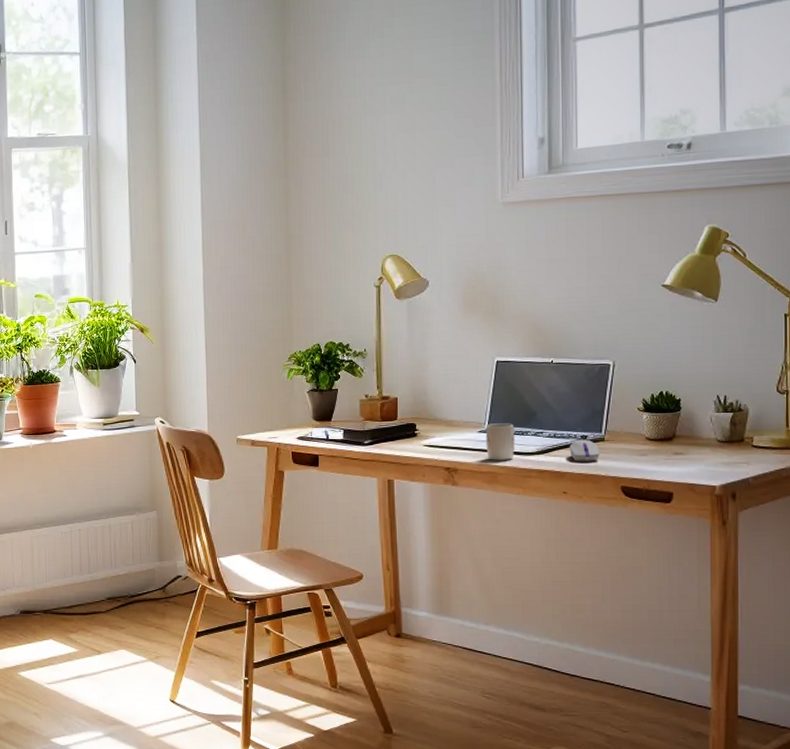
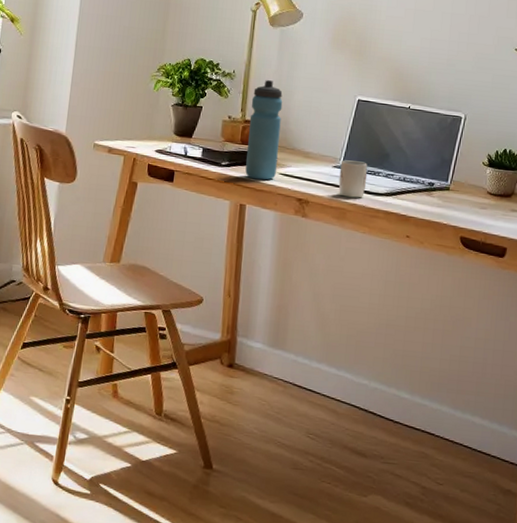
water bottle: none [386,354,420,454] -> present [245,80,283,180]
computer mouse: present [569,439,600,461] -> none [416,186,444,209]

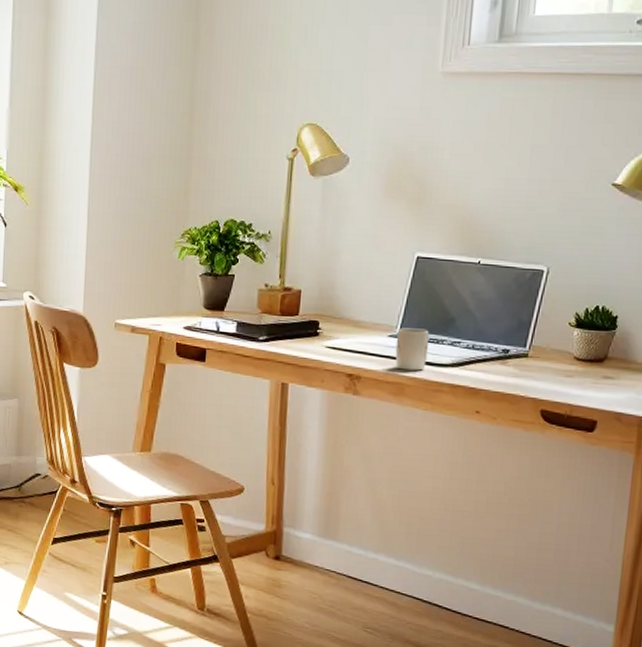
water bottle: present [245,80,283,180] -> none [286,240,328,355]

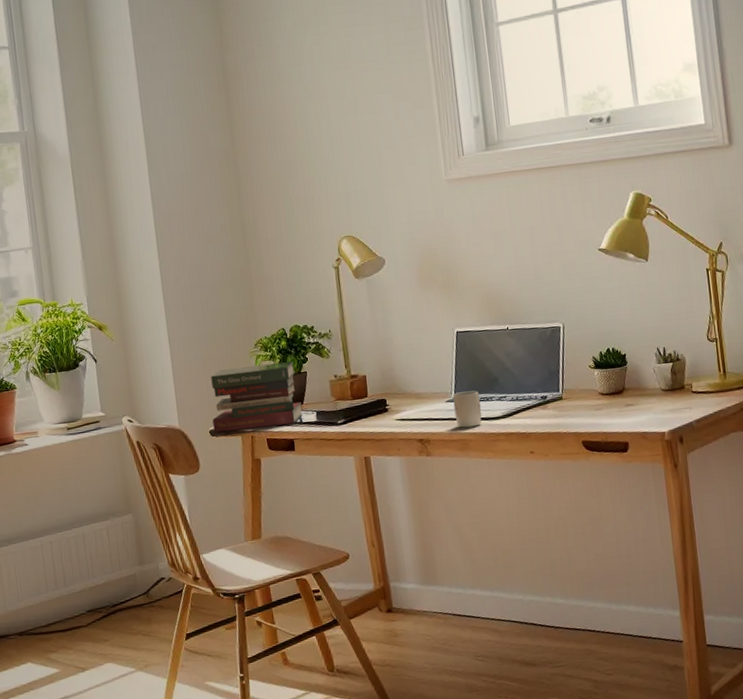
books: none [120,257,222,331] -> present [211,362,303,433]

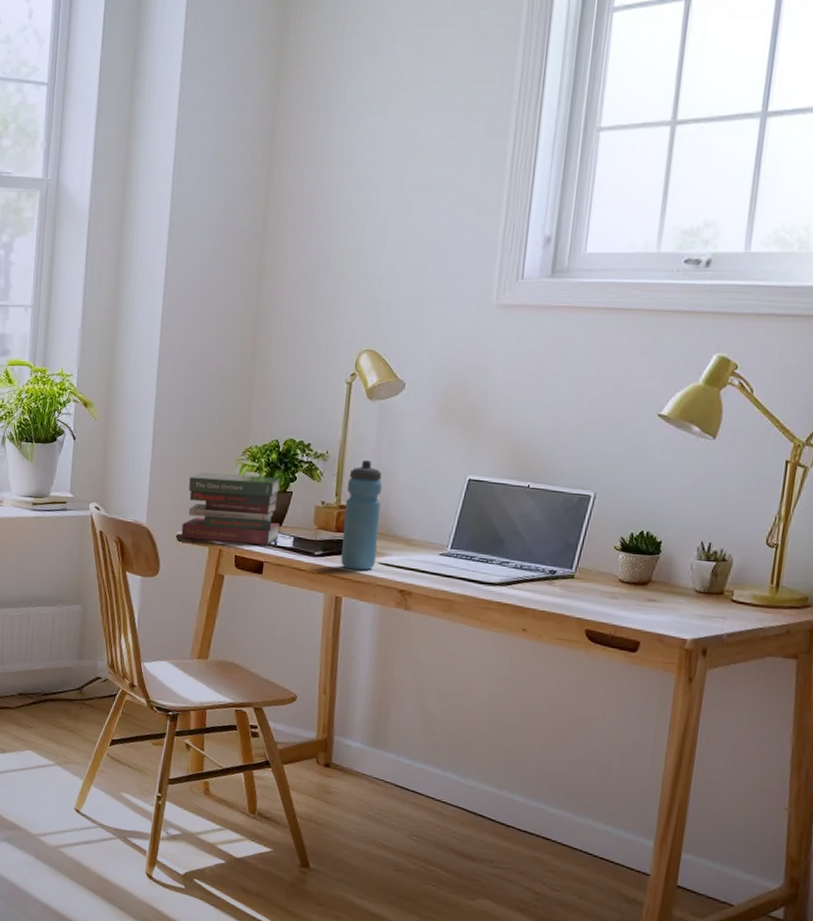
water bottle: none [353,331,393,431] -> present [341,460,383,571]
mug: present [452,390,482,428] -> none [445,547,479,589]

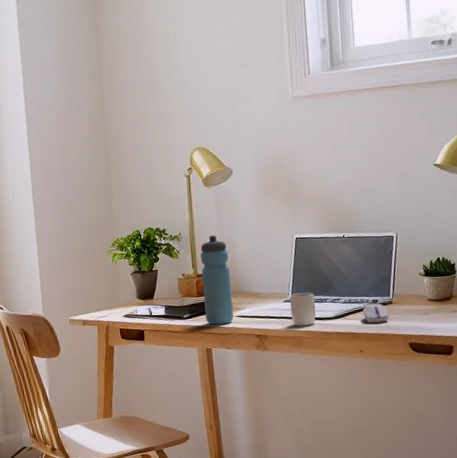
books: present [181,472,280,545] -> none [72,260,153,322]
mug: none [445,547,479,589] -> present [289,292,316,326]
computer mouse: none [535,574,568,599] -> present [363,303,389,323]

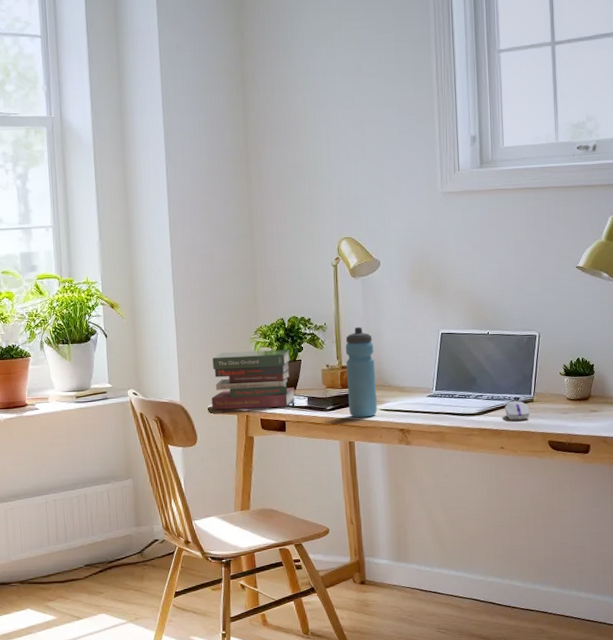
books: none [72,260,153,322] -> present [211,350,295,410]
mug: present [289,292,316,326] -> none [433,388,459,421]

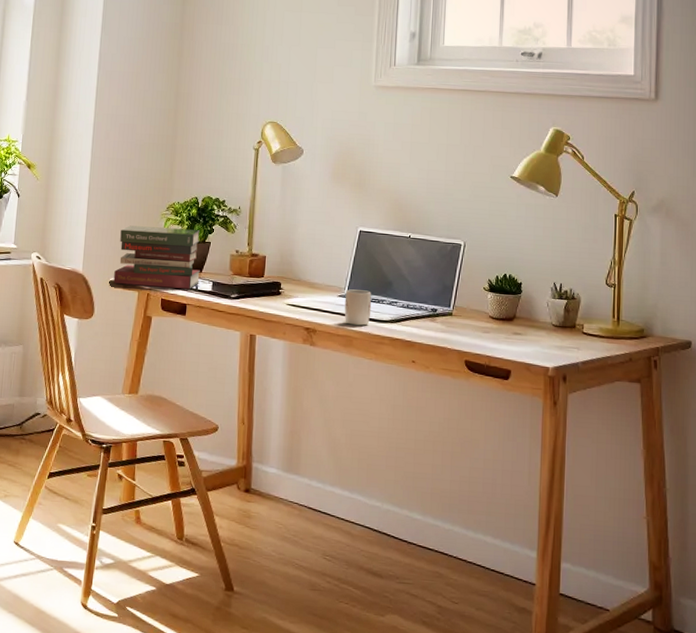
water bottle: present [345,327,377,418] -> none [254,215,287,311]
mug: none [433,388,459,421] -> present [344,289,372,326]
computer mouse: present [505,401,530,420] -> none [420,312,448,334]

